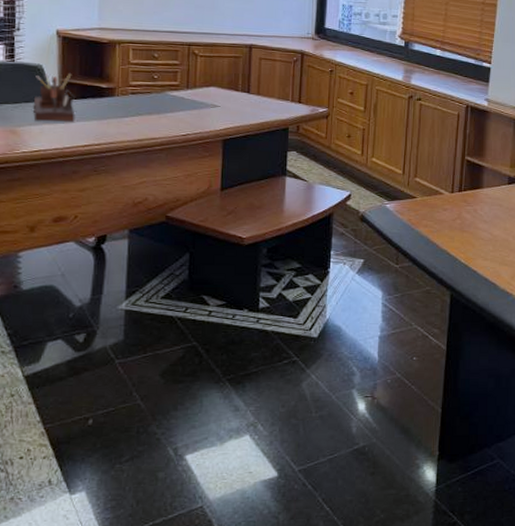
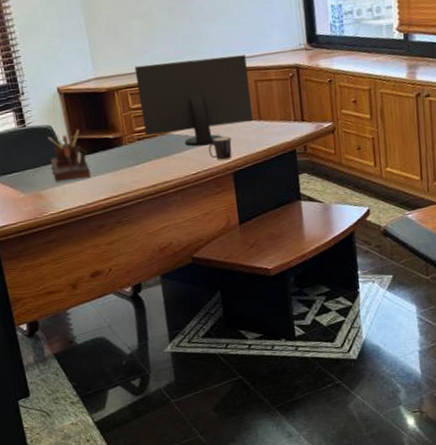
computer monitor: none [140,24,254,110] -> present [134,55,253,146]
mug: none [202,104,227,128] -> present [209,136,232,162]

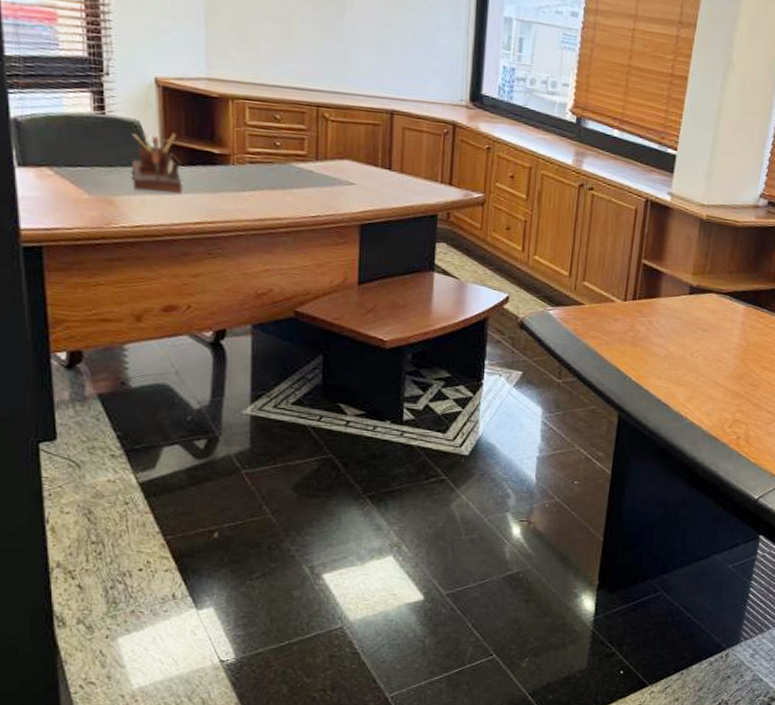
computer monitor: present [134,55,253,146] -> none [259,76,396,188]
mug: present [209,136,232,162] -> none [335,181,364,210]

